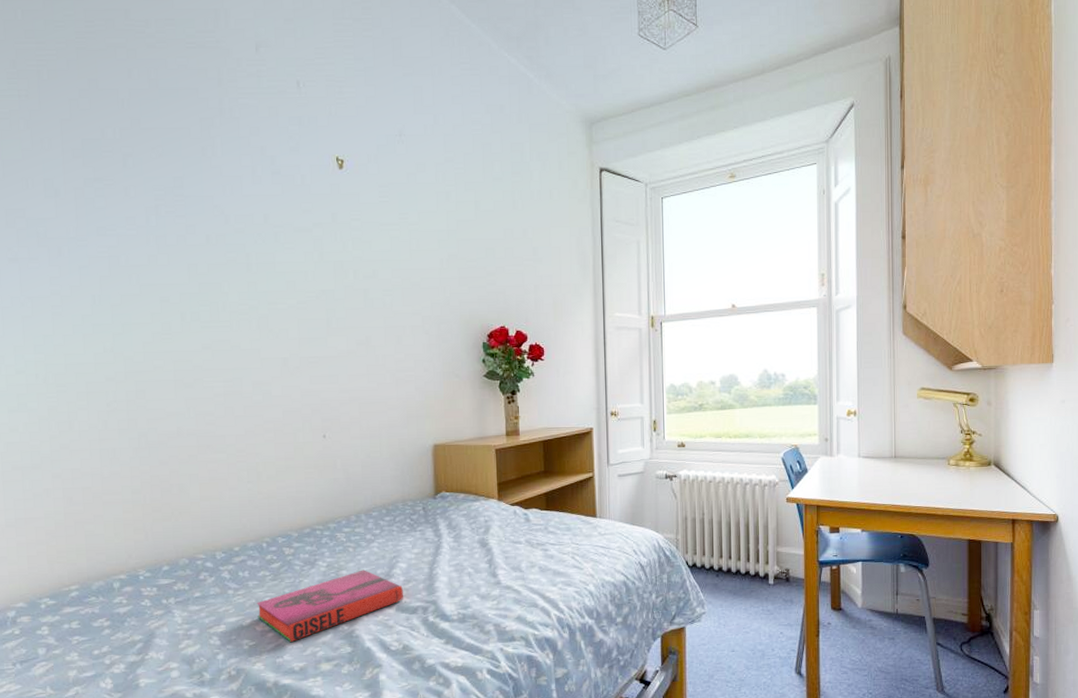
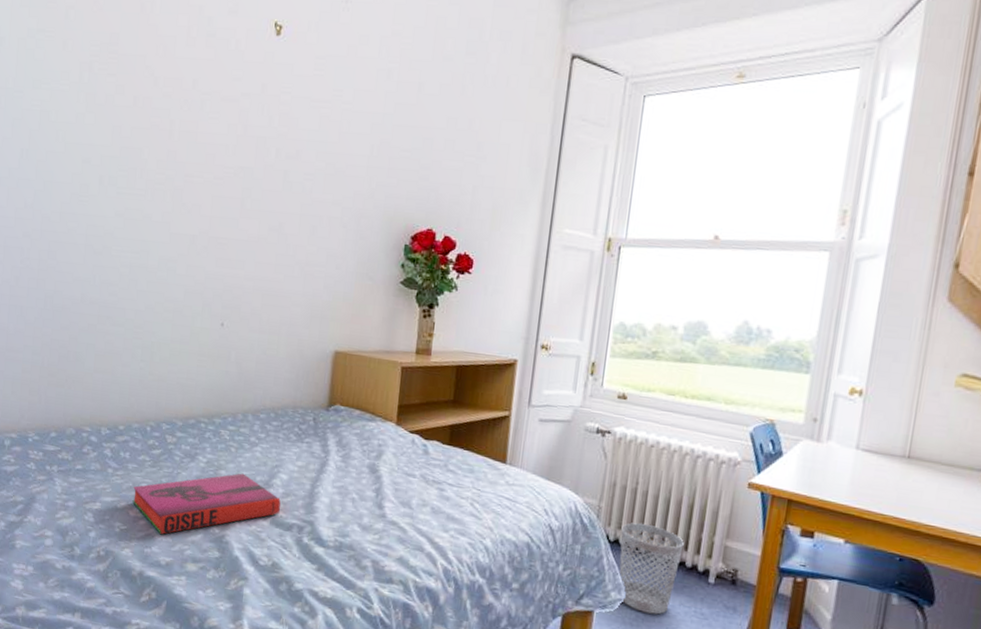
wastebasket: none [697,546,746,619] -> present [619,522,684,615]

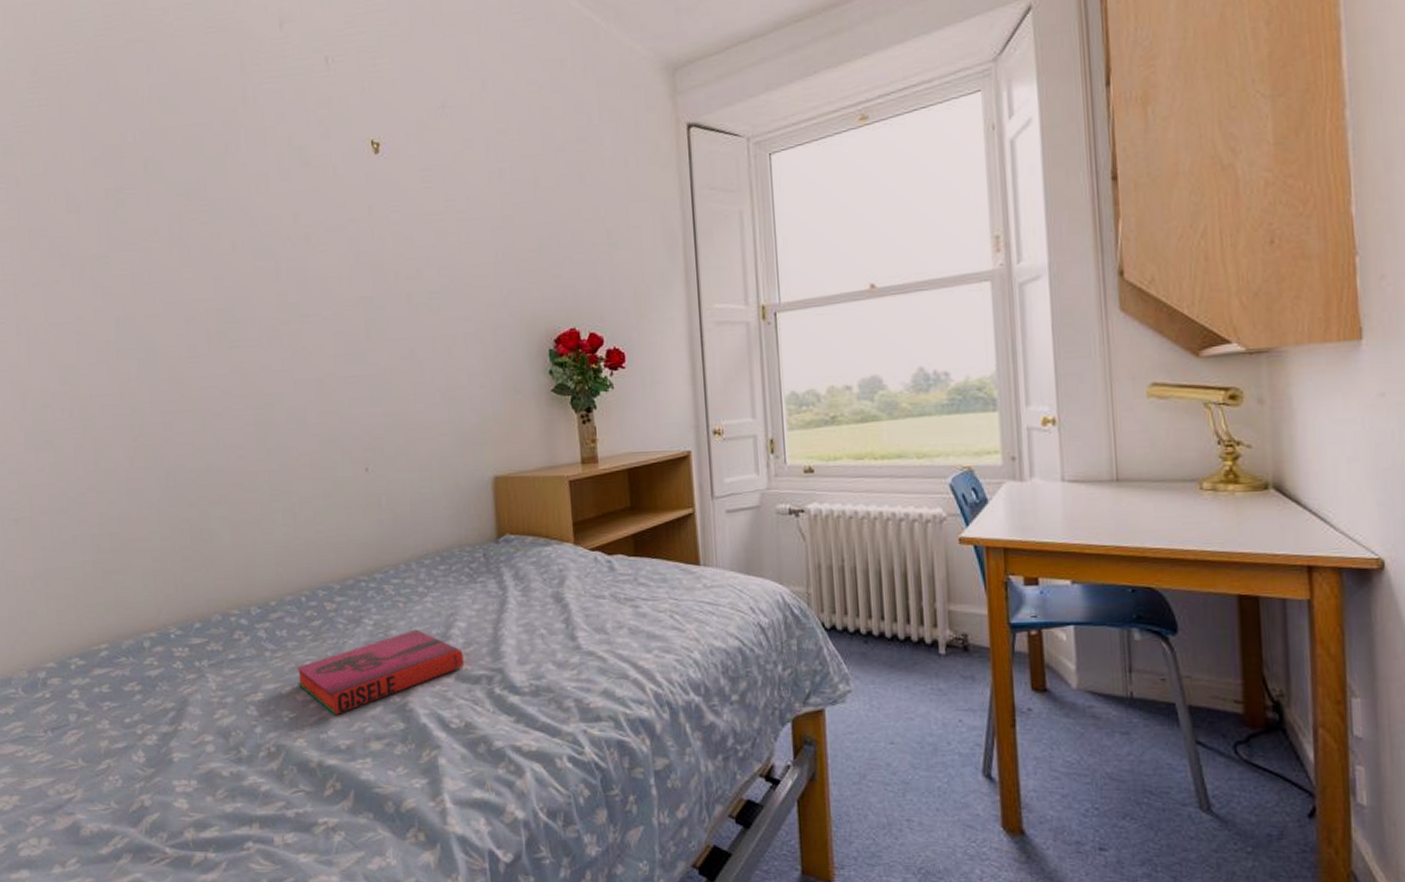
wastebasket: present [619,522,684,615] -> none [836,603,905,700]

